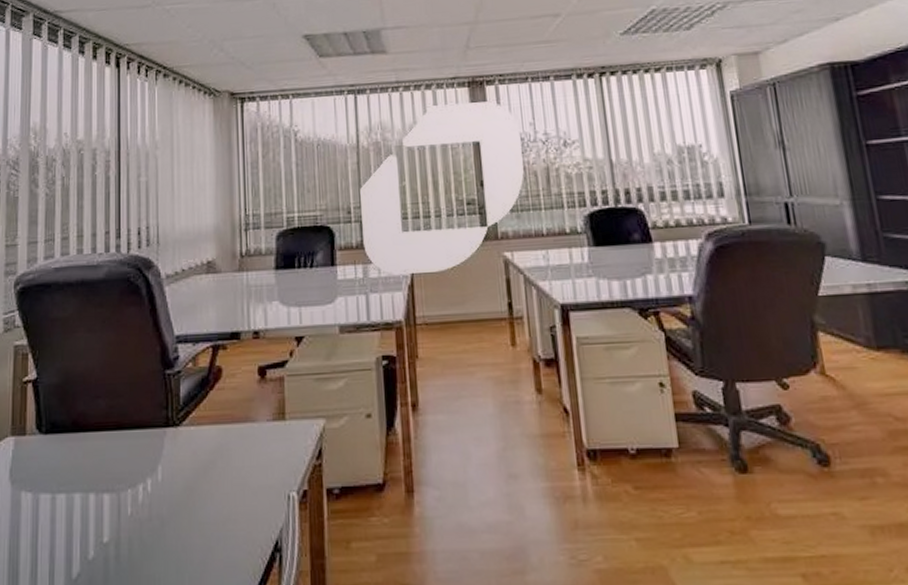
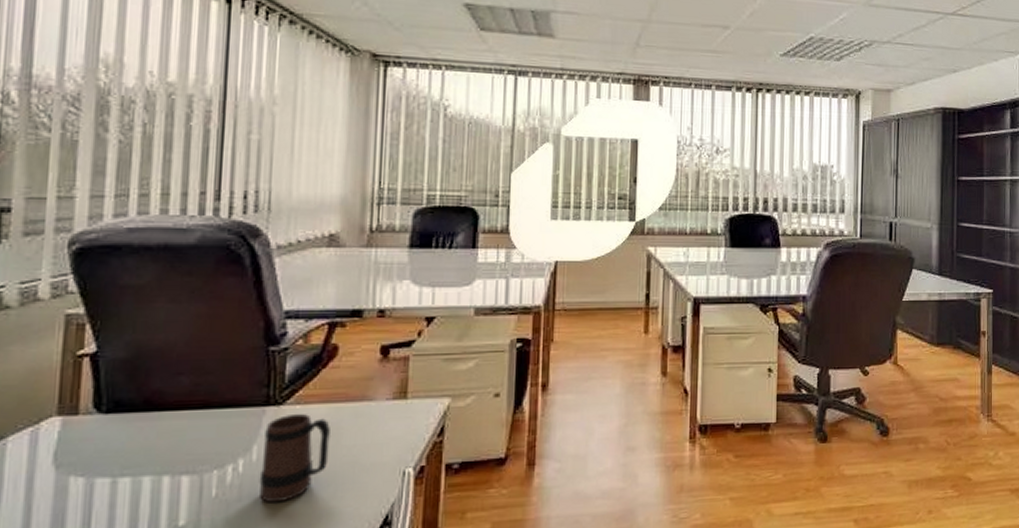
mug: none [165,434,221,524] -> present [259,413,330,503]

